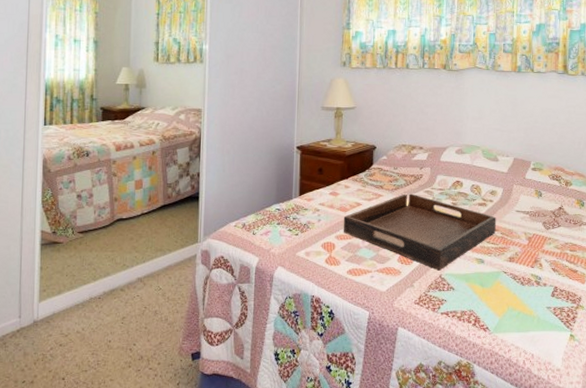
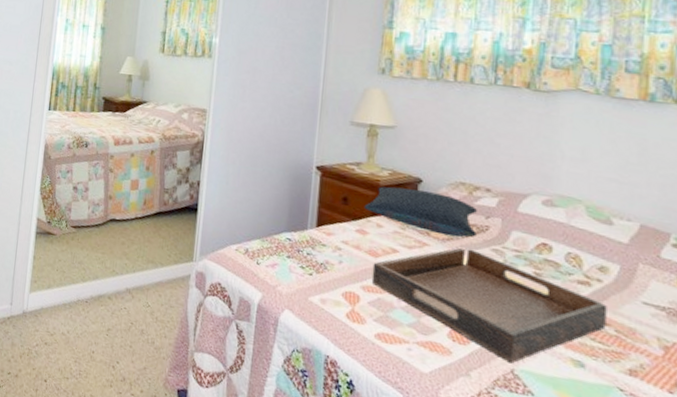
pillow: none [335,155,414,186] -> present [364,186,477,238]

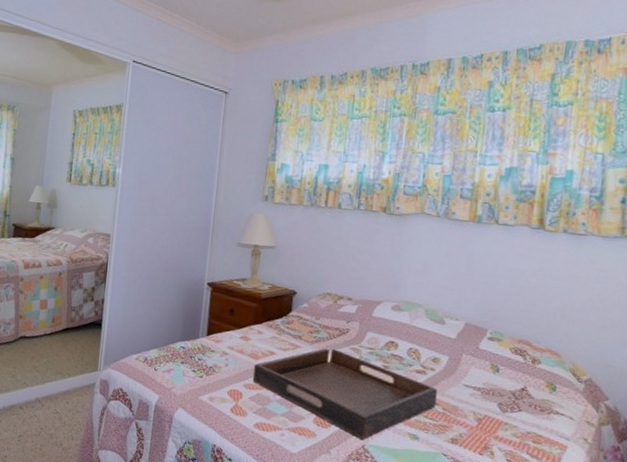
pillow: present [364,186,477,238] -> none [247,298,340,339]

